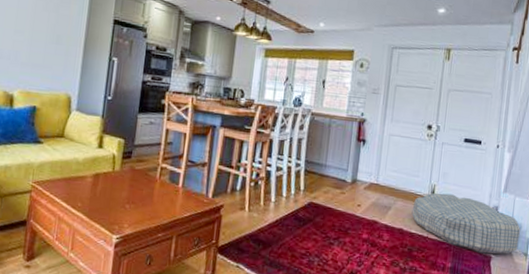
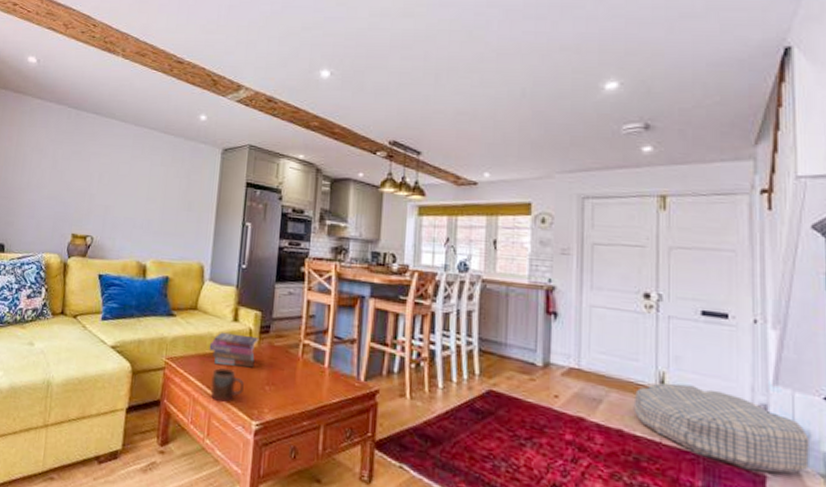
books: none [74,157,122,189] -> present [209,332,259,368]
mug: none [75,190,107,220] -> present [210,368,244,402]

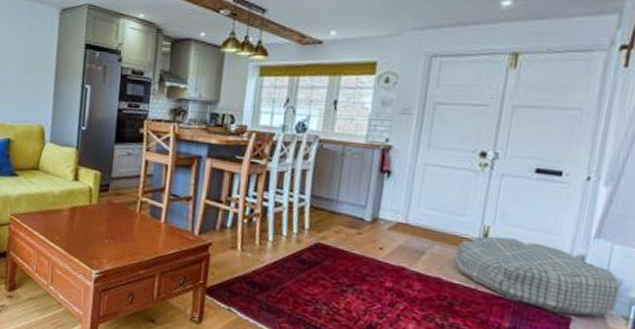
books: present [209,332,259,368] -> none [51,190,99,223]
mug: present [210,368,244,402] -> none [53,223,84,253]

